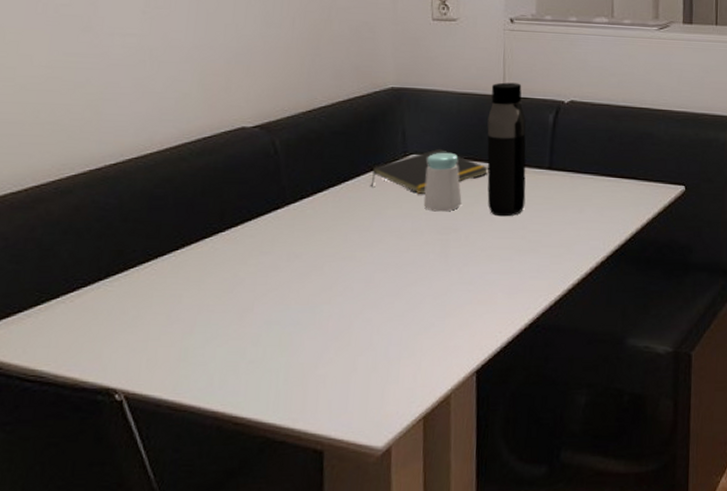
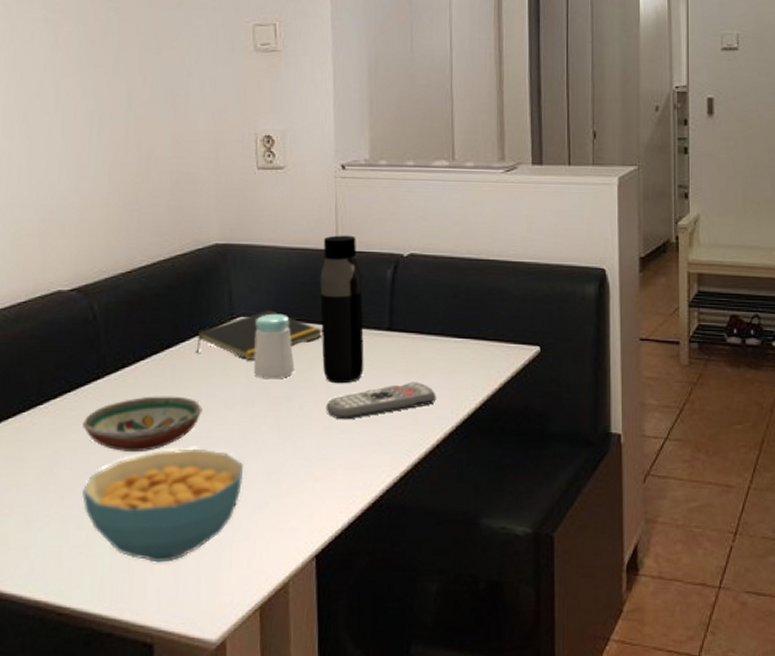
cereal bowl: none [259,273,412,377] -> present [81,448,244,563]
decorative bowl: none [262,225,375,277] -> present [83,396,203,453]
remote control: none [489,216,591,249] -> present [326,382,436,420]

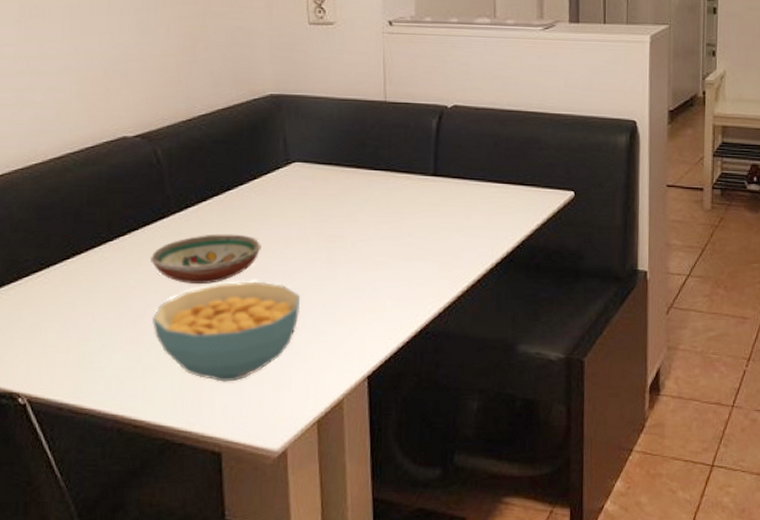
notepad: present [197,309,323,360] -> none [254,155,373,202]
salt shaker: present [253,313,295,379] -> none [308,159,347,220]
water bottle: present [320,235,364,384] -> none [369,87,411,224]
remote control: present [326,382,436,420] -> none [376,223,478,257]

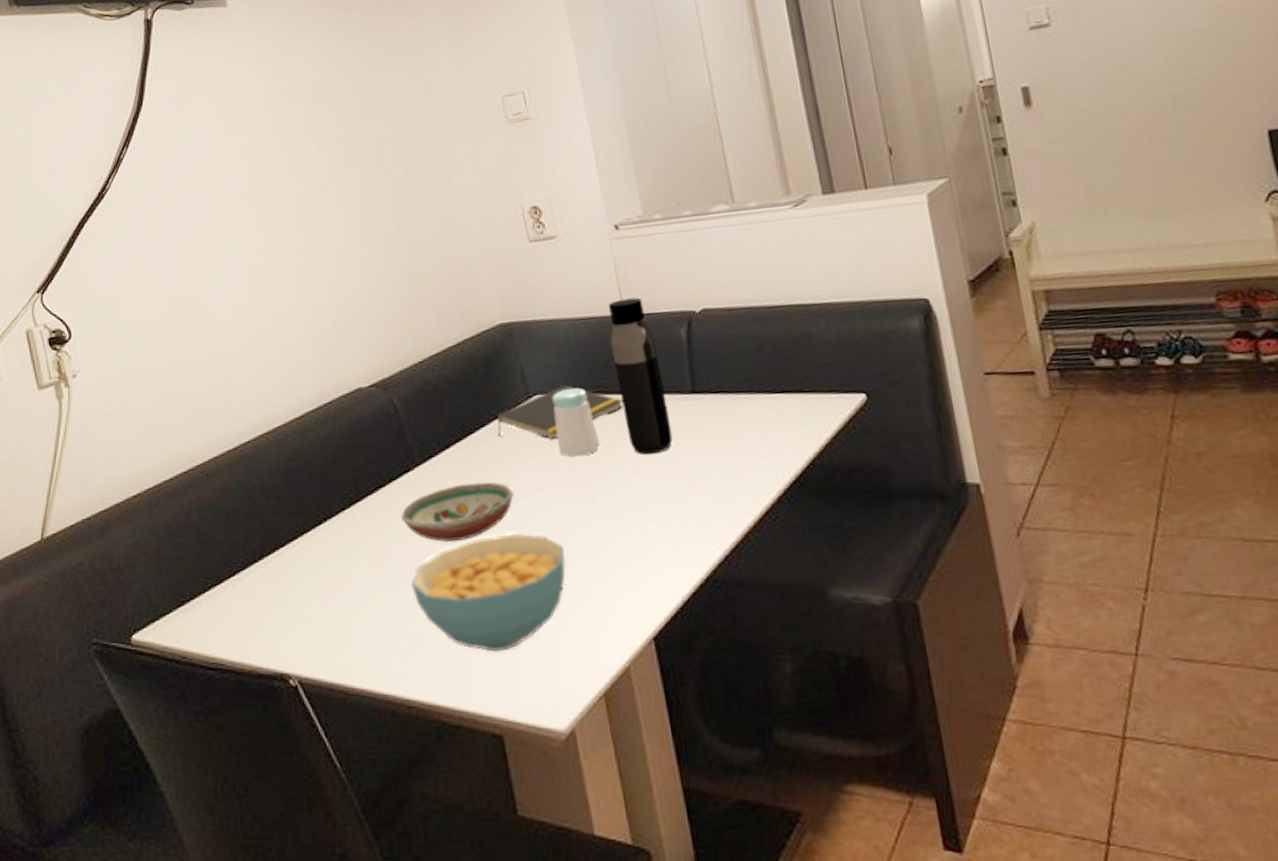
notepad: none [254,155,373,202] -> present [496,384,624,439]
salt shaker: none [308,159,347,220] -> present [552,387,600,457]
water bottle: none [369,87,411,224] -> present [608,297,673,455]

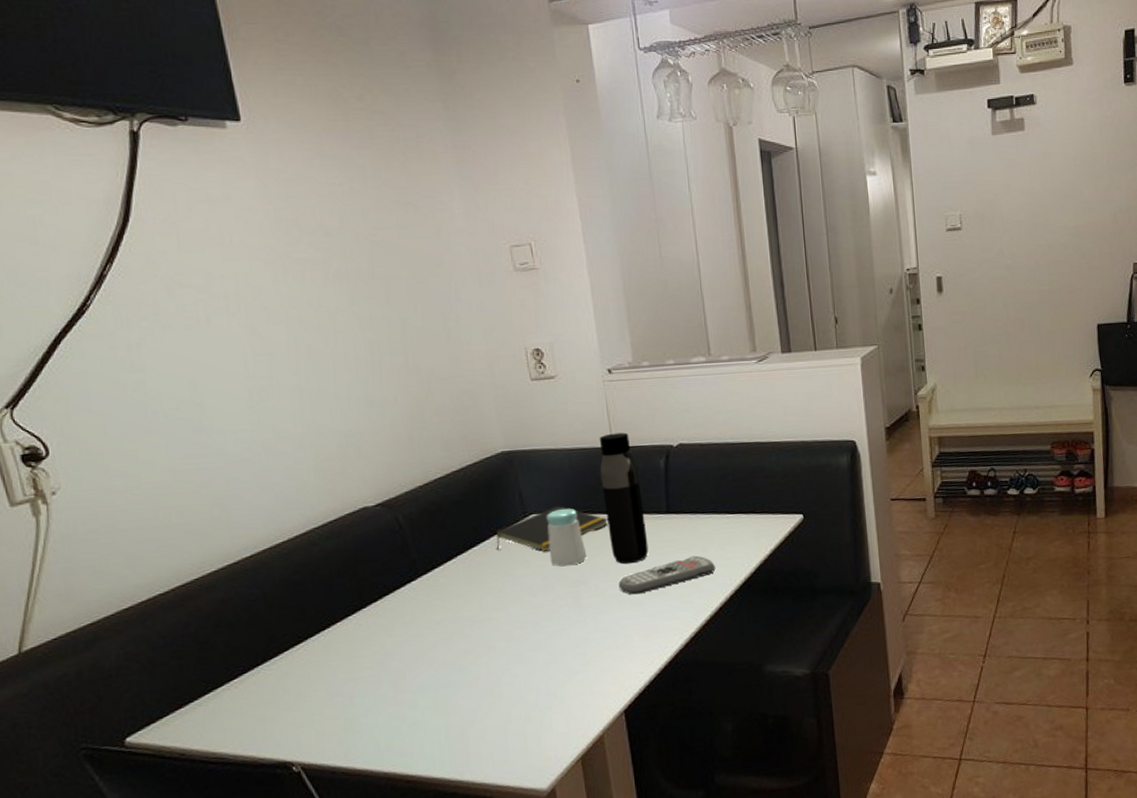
decorative bowl: present [401,481,514,542] -> none [404,588,509,641]
cereal bowl: present [410,533,566,652] -> none [411,631,553,731]
remote control: none [638,445,757,493] -> present [618,555,716,595]

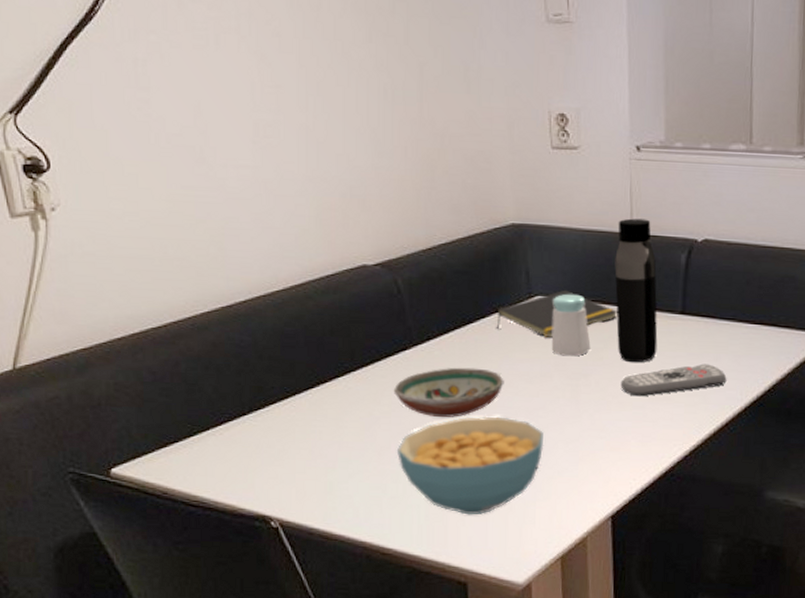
decorative bowl: none [404,588,509,641] -> present [394,367,504,418]
cereal bowl: none [411,631,553,731] -> present [396,416,544,515]

